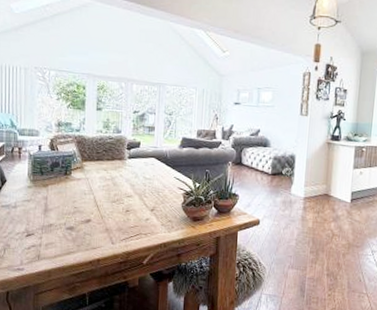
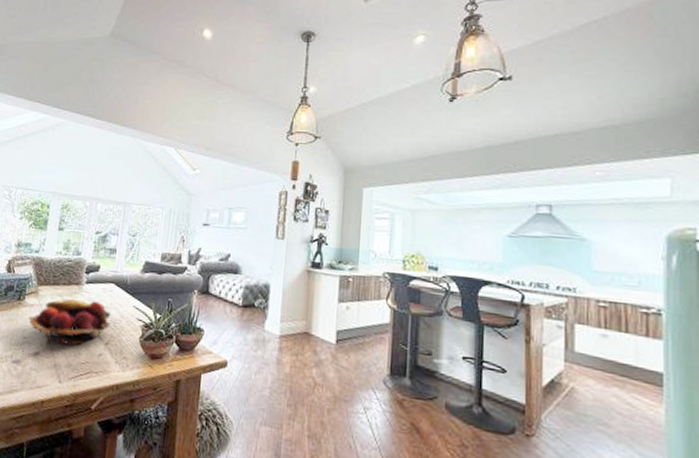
fruit basket: none [77,172,155,212] -> present [28,298,112,345]

